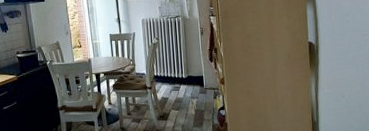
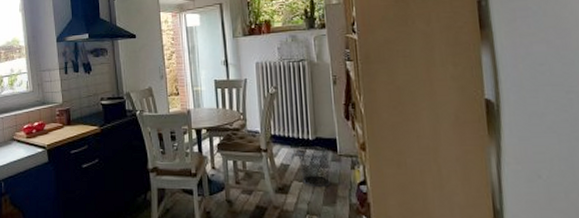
waste bin: none [174,83,198,114] -> present [298,146,330,188]

